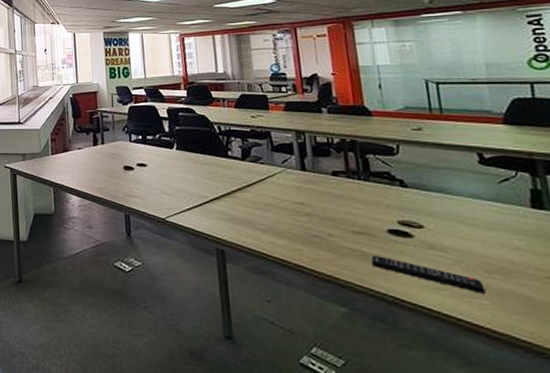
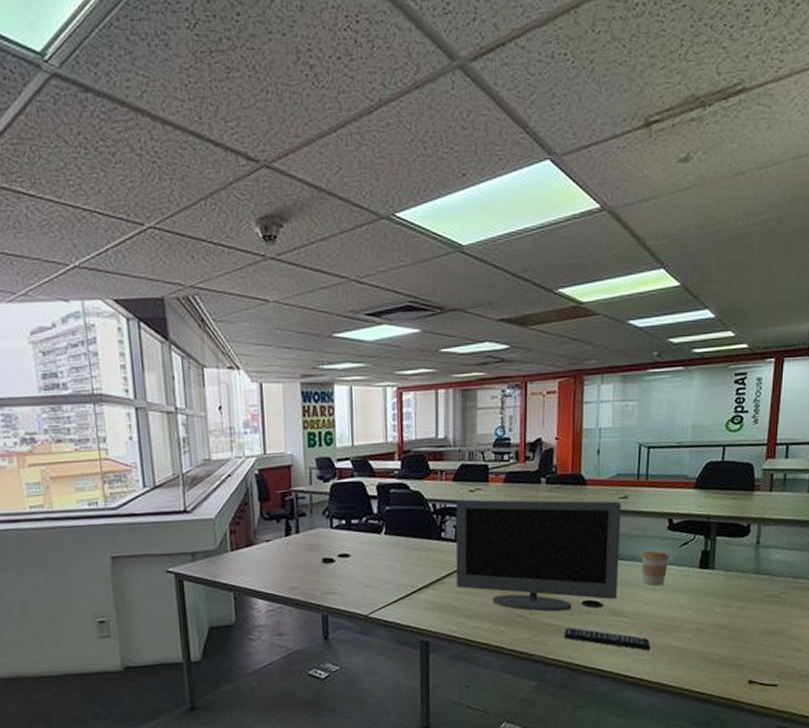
monitor: none [239,124,430,238] -> present [455,499,621,612]
coffee cup: none [450,184,489,223] -> present [640,550,670,586]

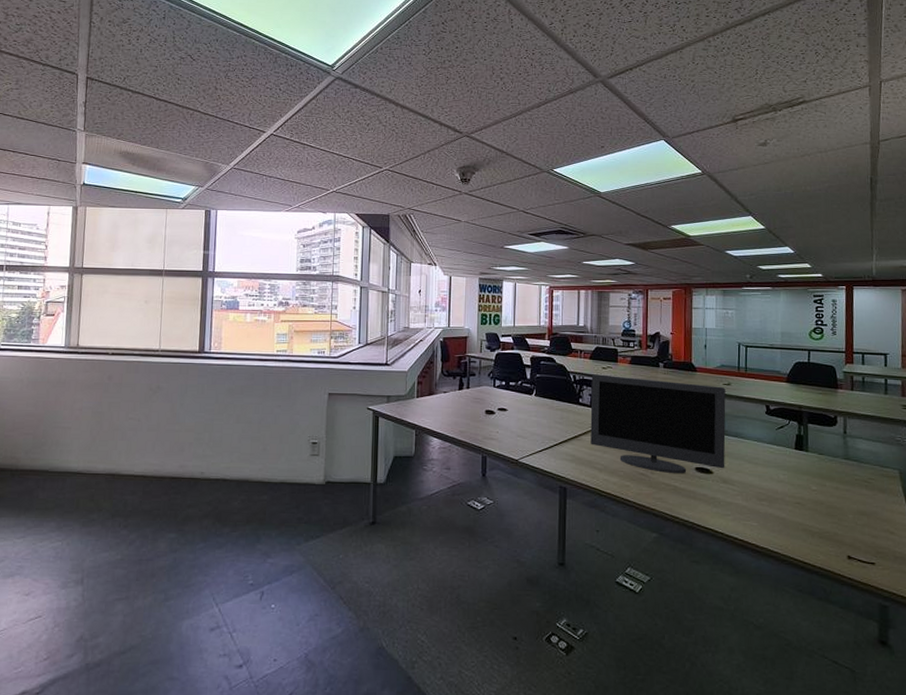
remote control: present [564,628,651,651] -> none [680,489,756,517]
coffee cup: present [640,550,670,586] -> none [743,430,769,461]

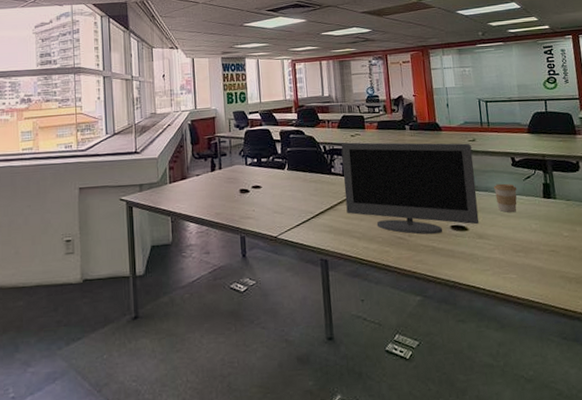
coffee cup: none [743,430,769,461] -> present [493,183,517,213]

